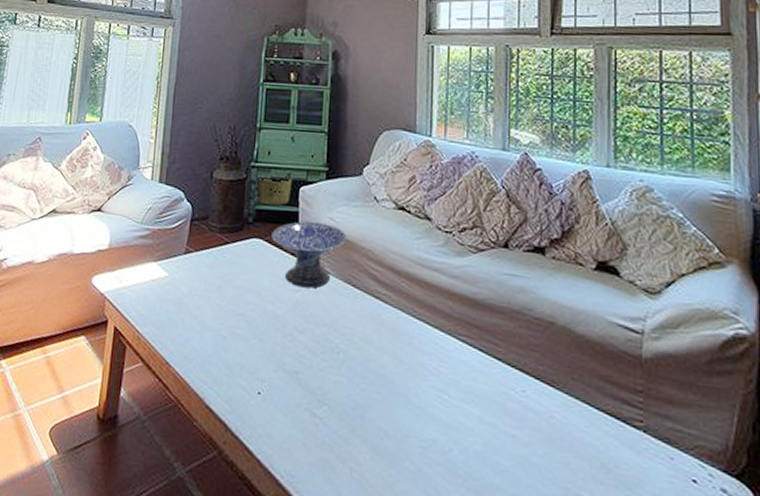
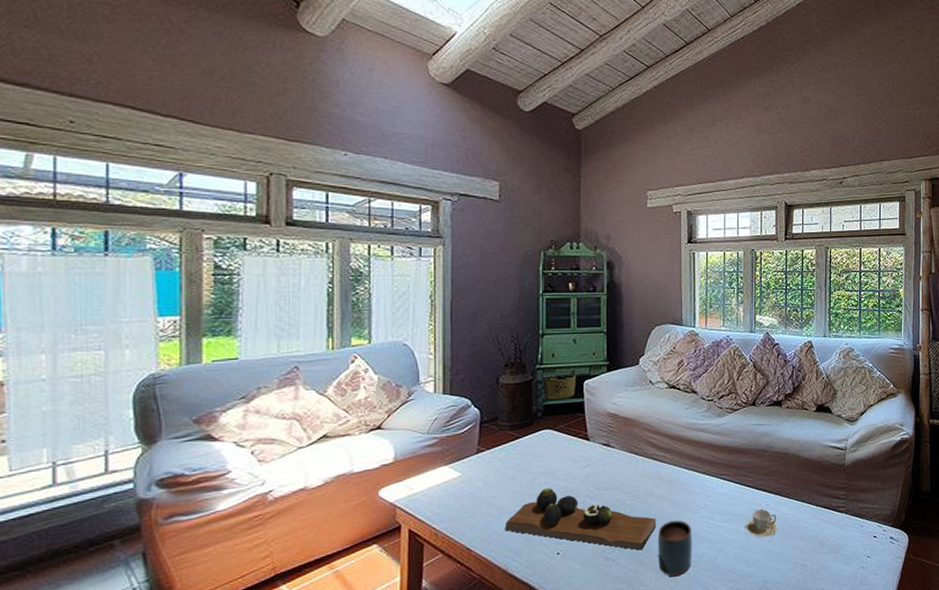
decorative tray: none [206,309,376,414] -> present [506,488,657,550]
decorative bowl: present [271,221,347,289] -> none [560,408,628,463]
mug: none [374,383,420,462] -> present [657,520,693,576]
teacup: none [492,394,539,439] -> present [746,509,778,538]

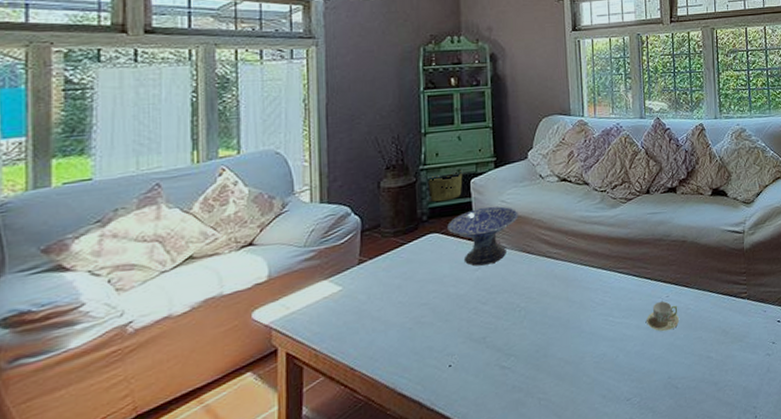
decorative tray: present [506,488,657,550] -> none [392,295,554,356]
decorative bowl: none [560,408,628,463] -> present [447,206,519,267]
mug: present [657,520,693,576] -> none [555,319,593,380]

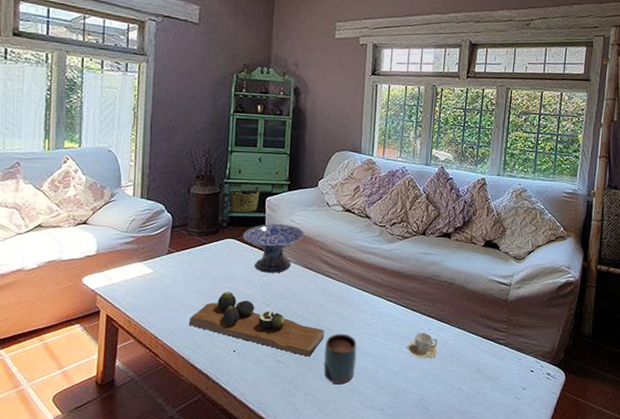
decorative tray: none [392,295,554,356] -> present [190,292,325,357]
mug: none [555,319,593,380] -> present [323,333,357,384]

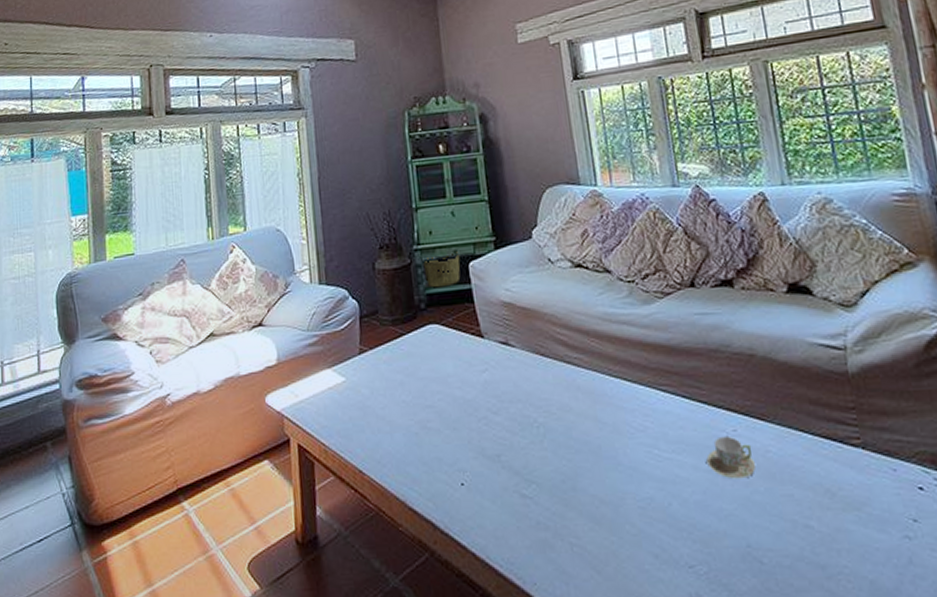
decorative tray: present [190,292,325,357] -> none [398,398,582,487]
decorative bowl: present [243,223,305,273] -> none [447,296,527,367]
mug: present [323,333,357,384] -> none [584,447,636,526]

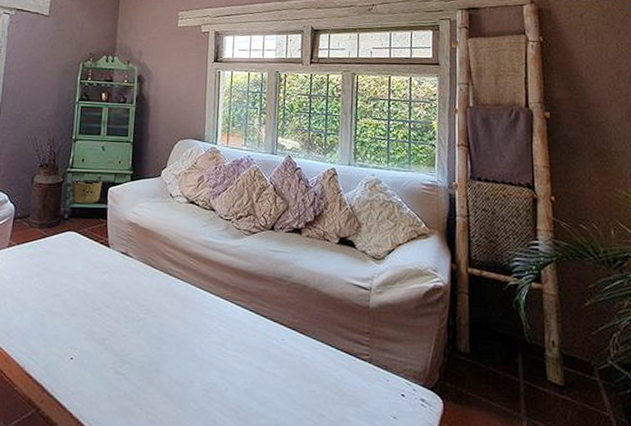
teacup: present [706,436,757,479] -> none [259,343,294,376]

